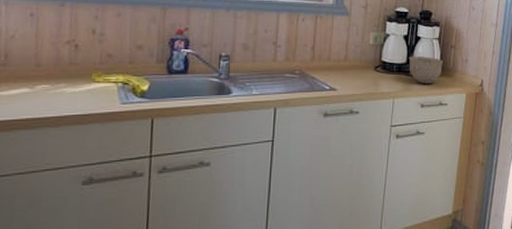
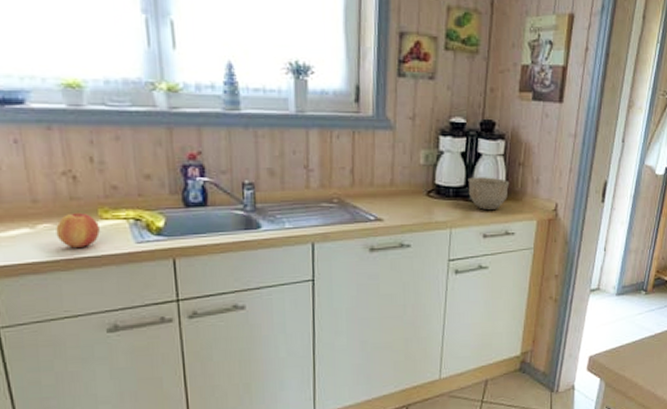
apple: none [52,74,91,106] -> present [56,211,100,248]

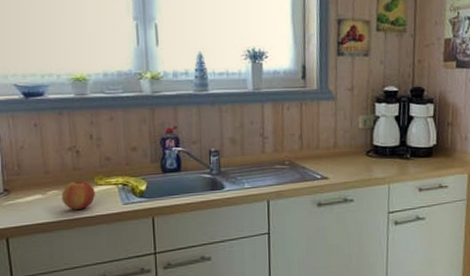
bowl: present [467,177,510,211] -> none [402,136,441,167]

